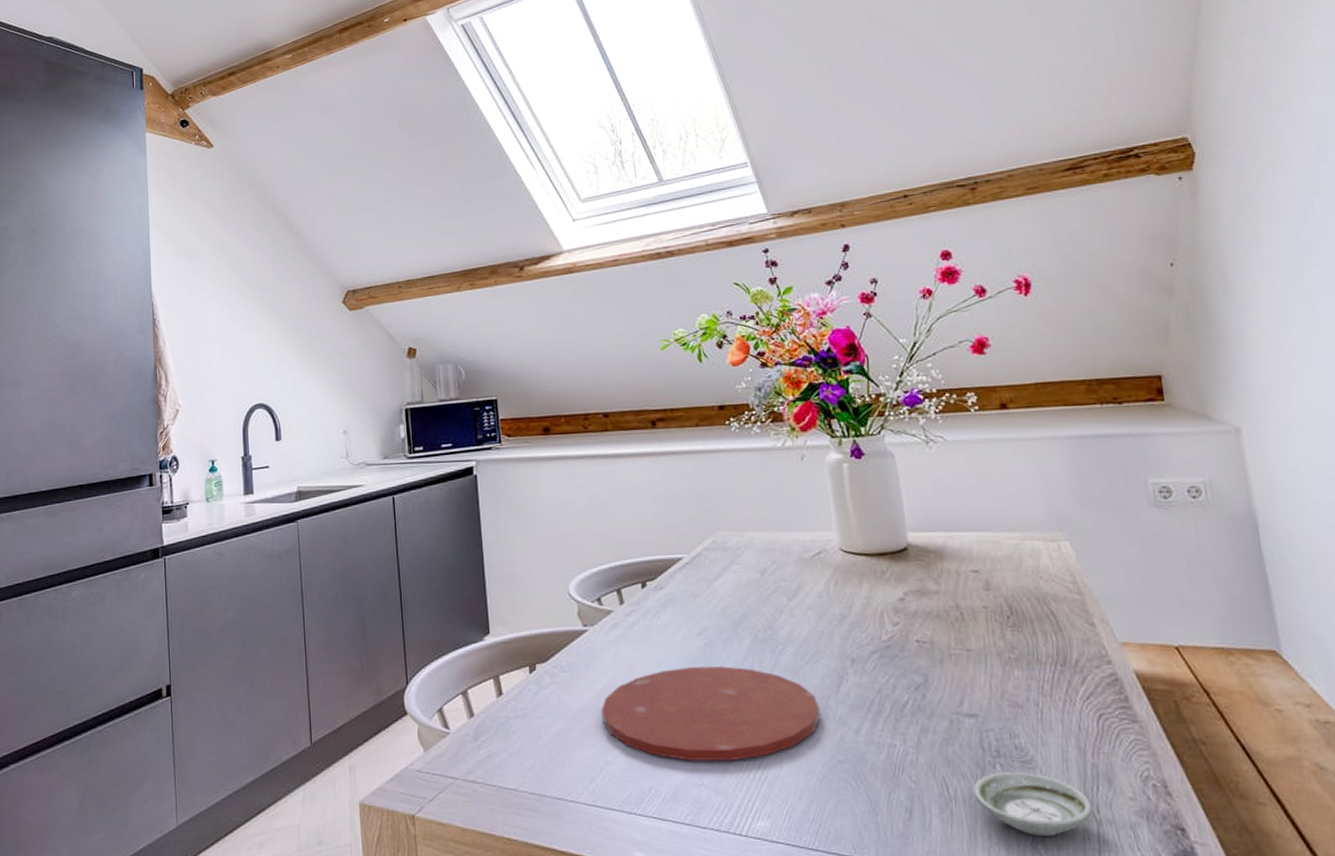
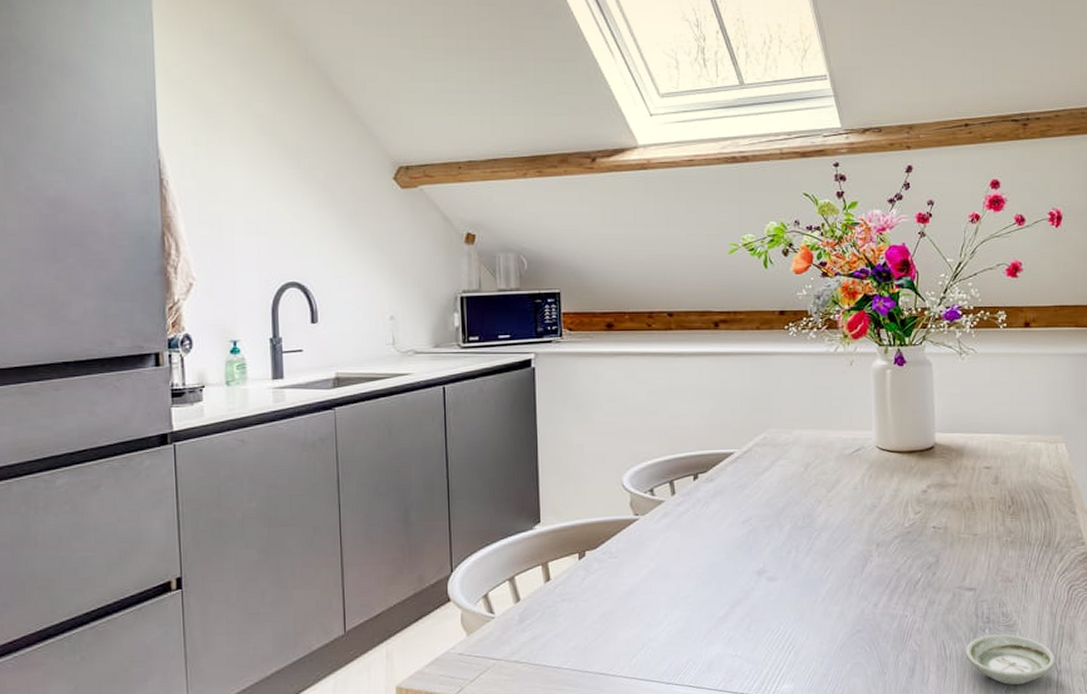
plate: present [601,666,821,761] -> none [647,551,846,635]

